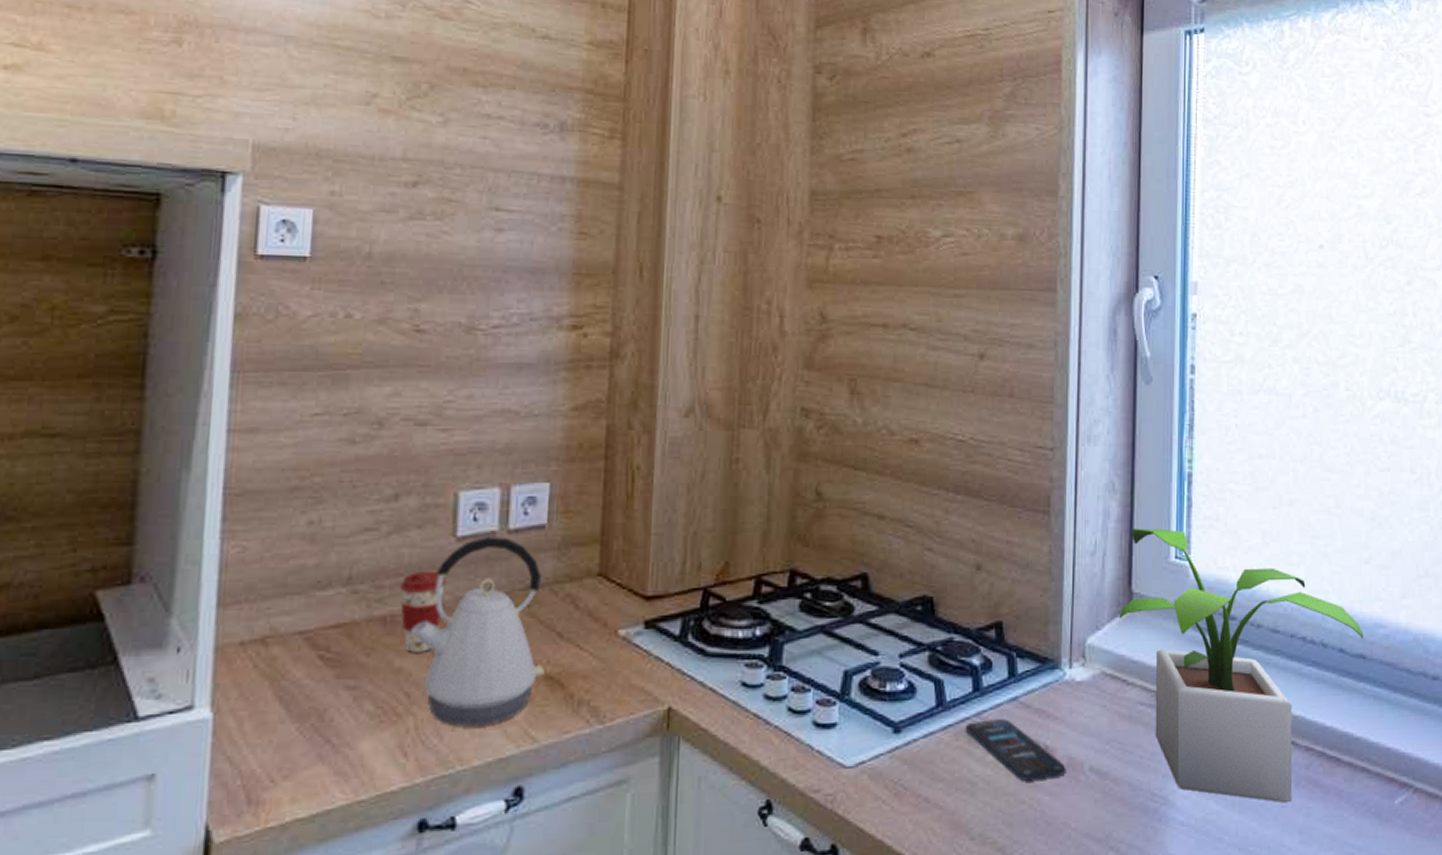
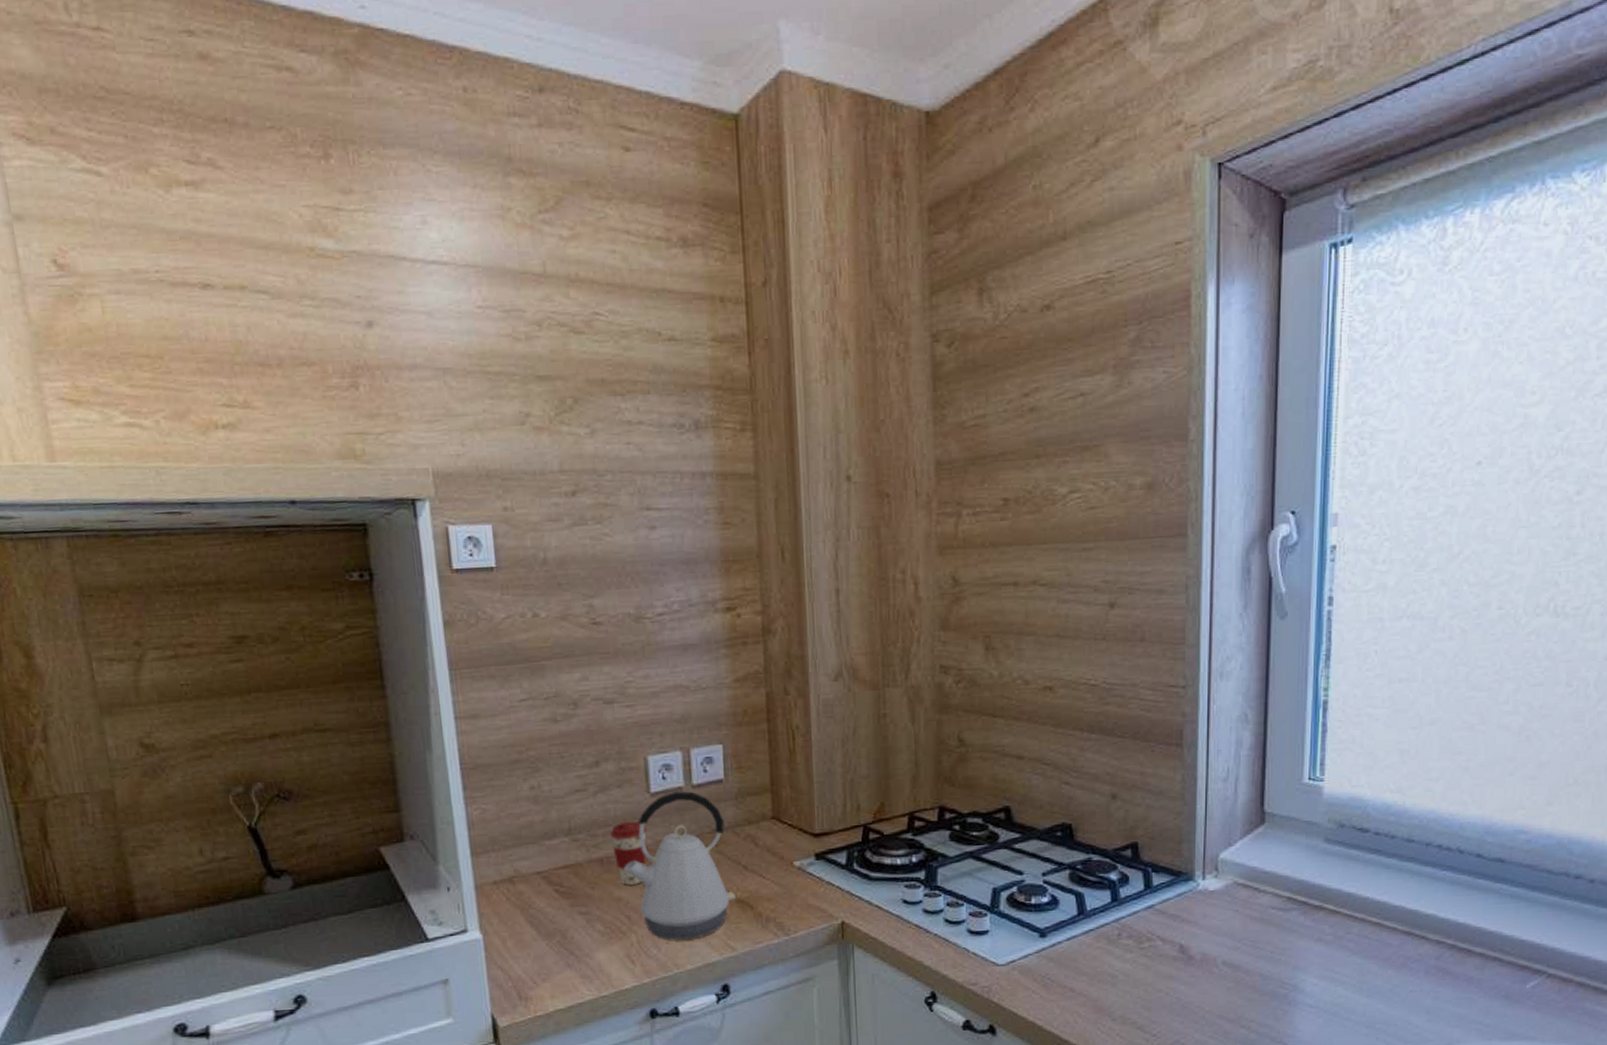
smartphone: present [965,719,1066,781] -> none [1105,923,1200,973]
potted plant: present [1118,528,1364,803] -> none [1251,753,1504,989]

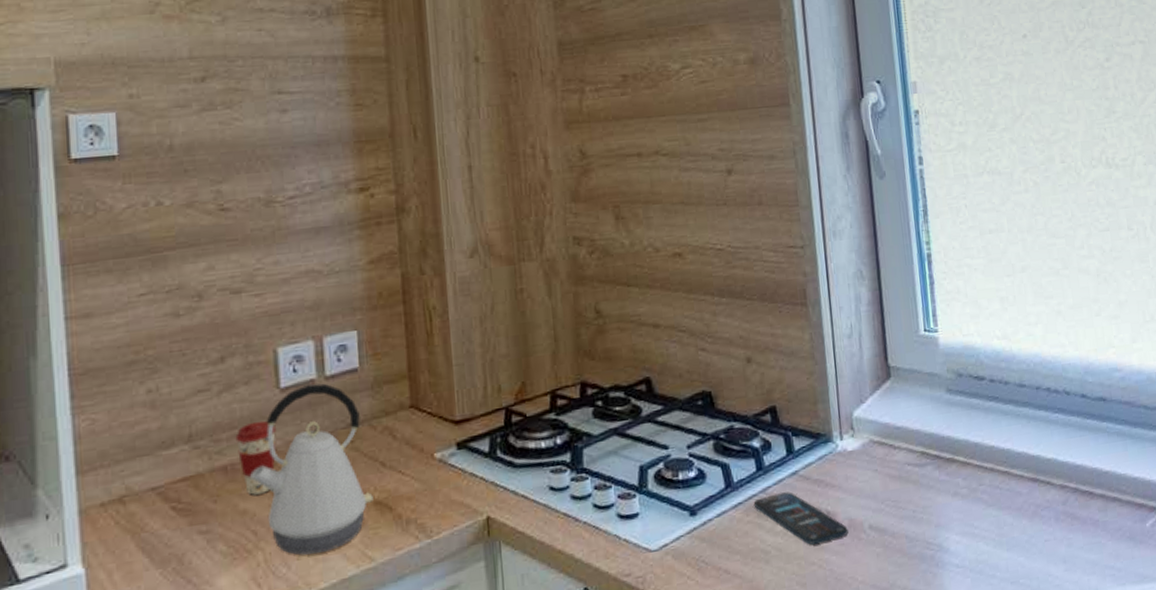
smartphone: none [1105,923,1200,973] -> present [753,492,849,545]

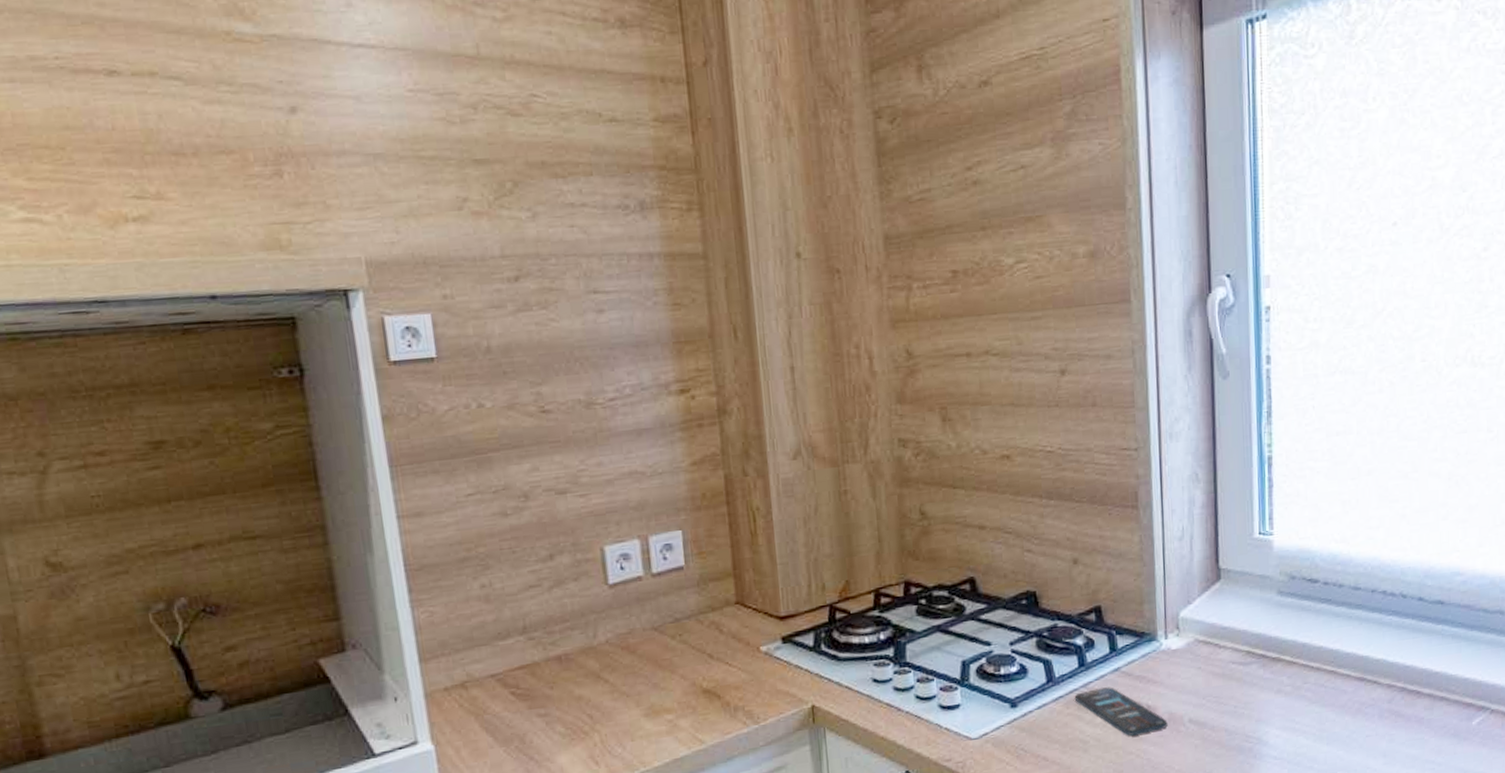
coffee cup: present [235,420,276,495] -> none [567,614,607,683]
kettle: present [250,383,373,556] -> none [584,580,702,737]

